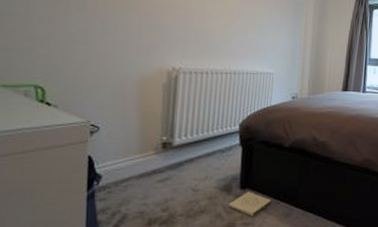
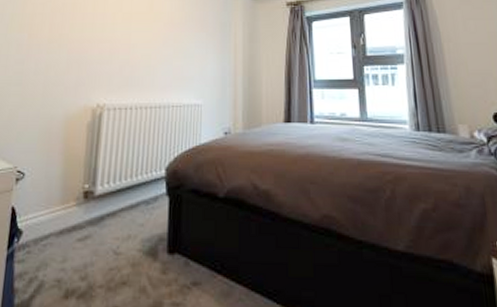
box: present [229,191,272,216] -> none [155,258,207,294]

